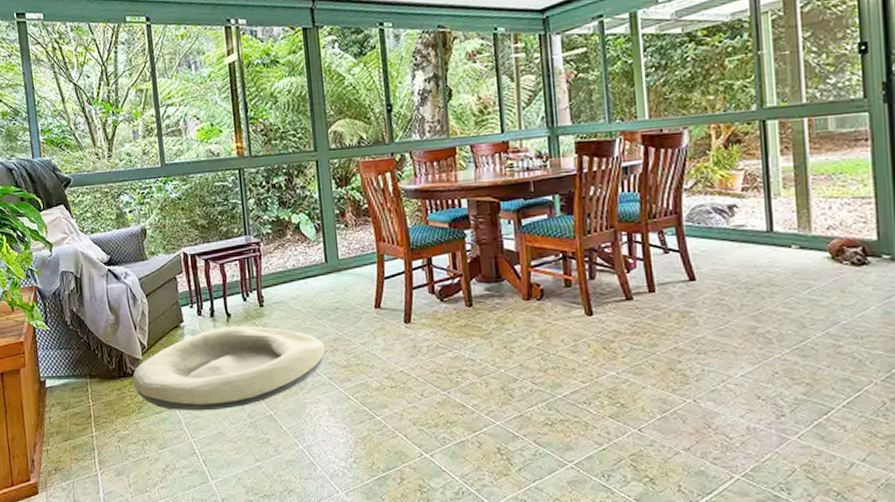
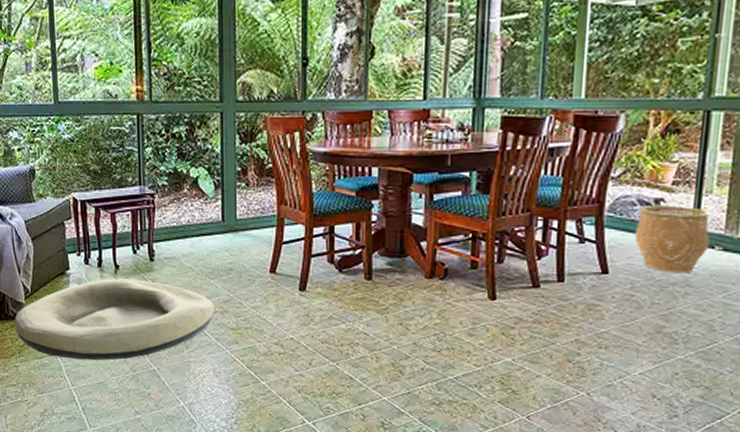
basket: none [714,209,786,275] -> present [634,204,710,274]

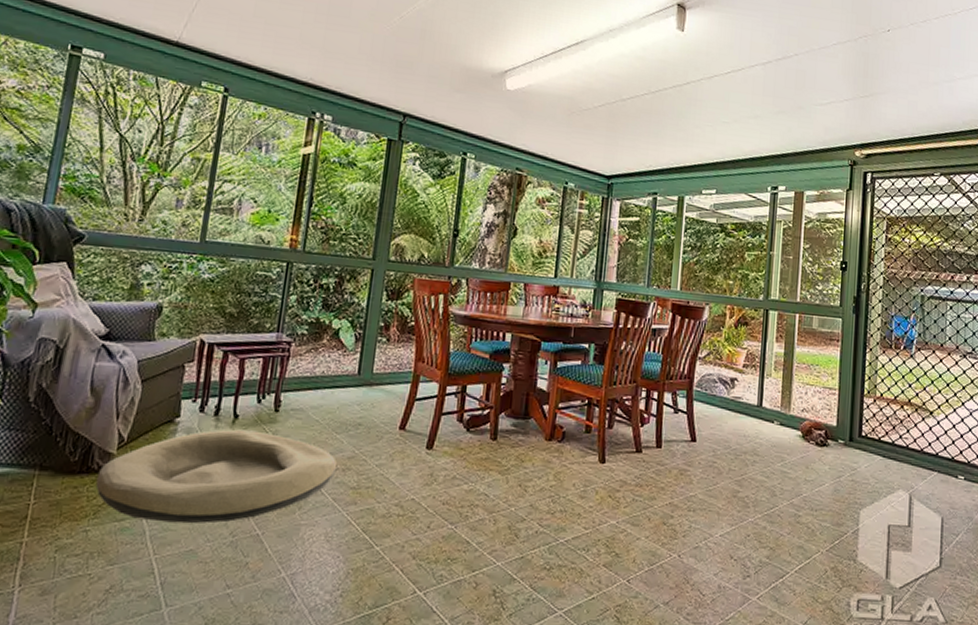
basket: present [634,204,710,274] -> none [716,383,770,444]

